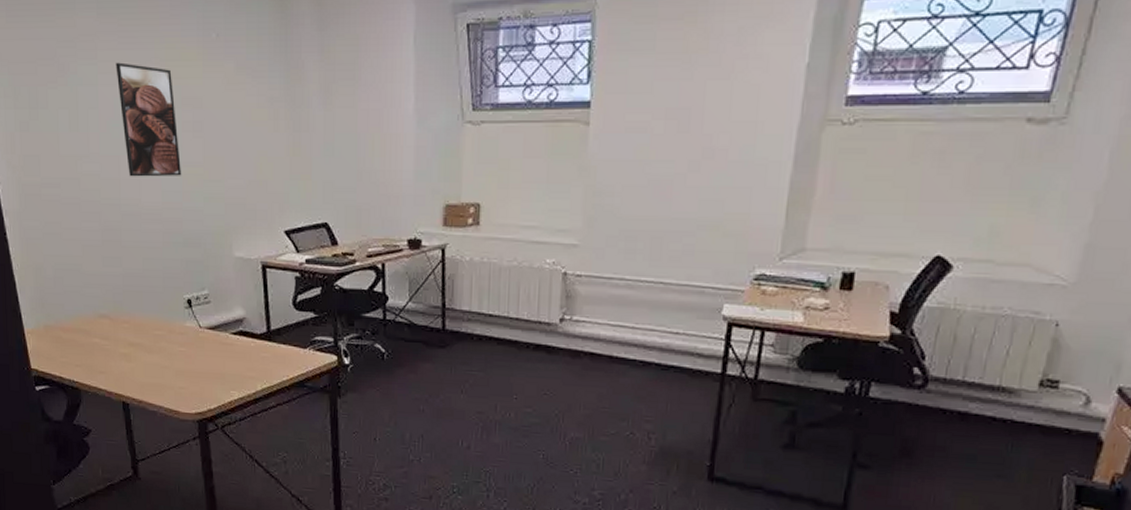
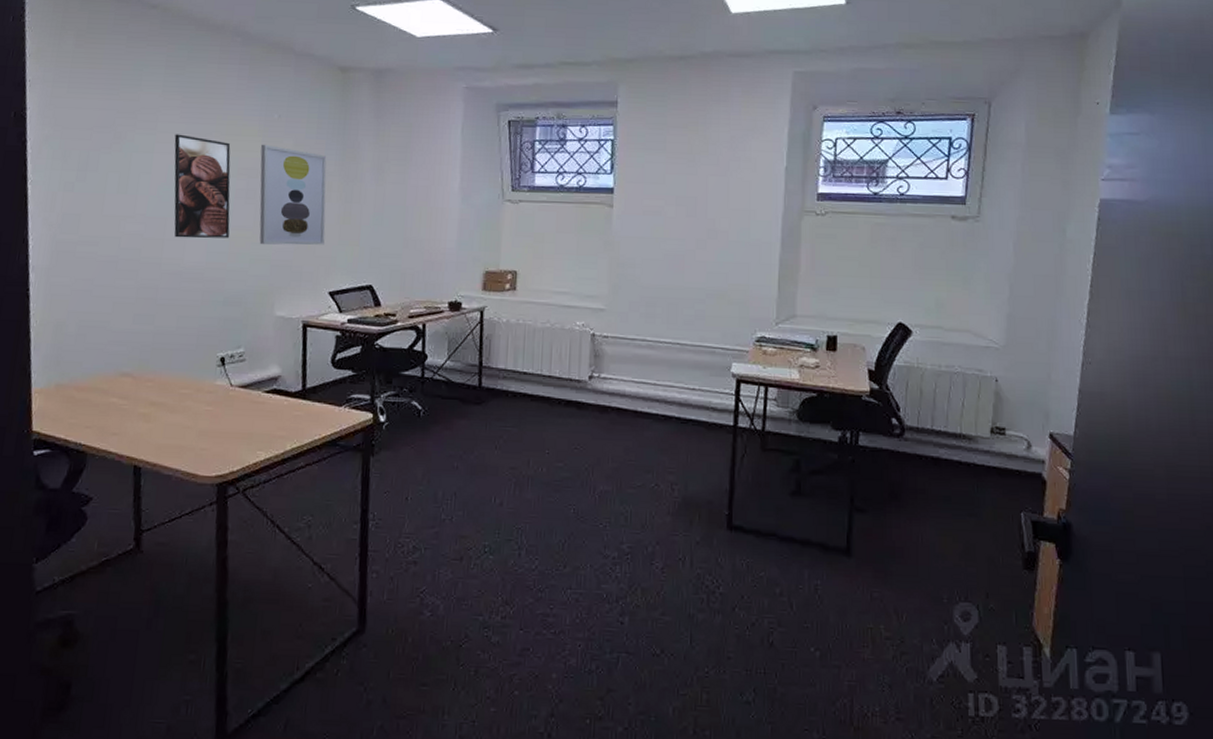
wall art: none [203,69,276,181] -> present [259,144,327,245]

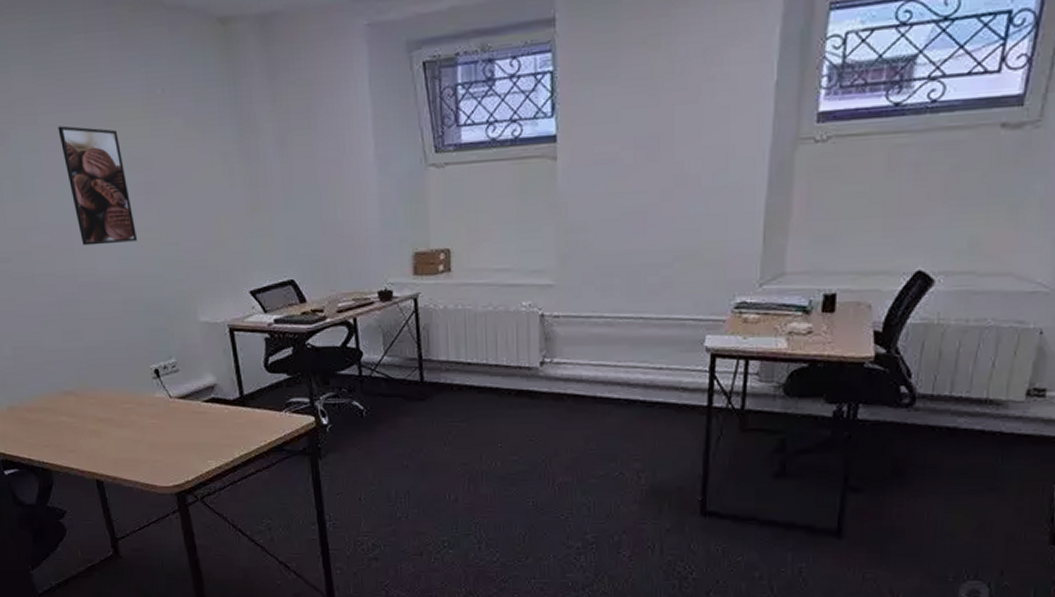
wall art: present [259,144,327,245] -> none [150,126,236,244]

